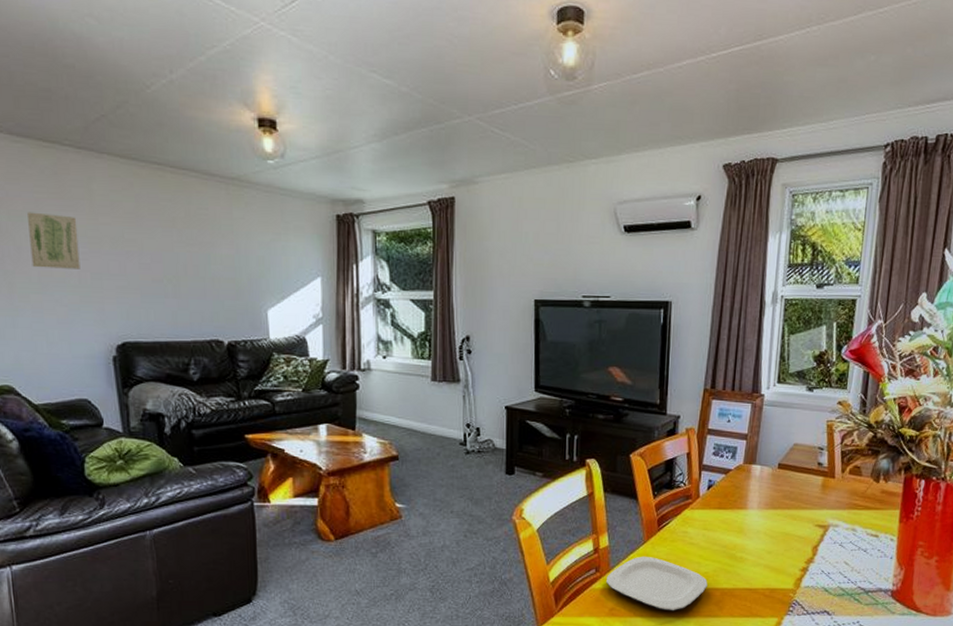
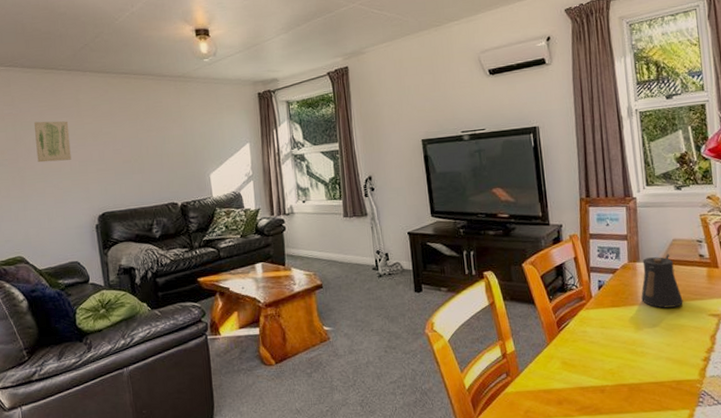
plate: present [606,556,708,611] -> none [517,357,614,410]
kettle: none [750,459,793,515] -> present [641,254,683,308]

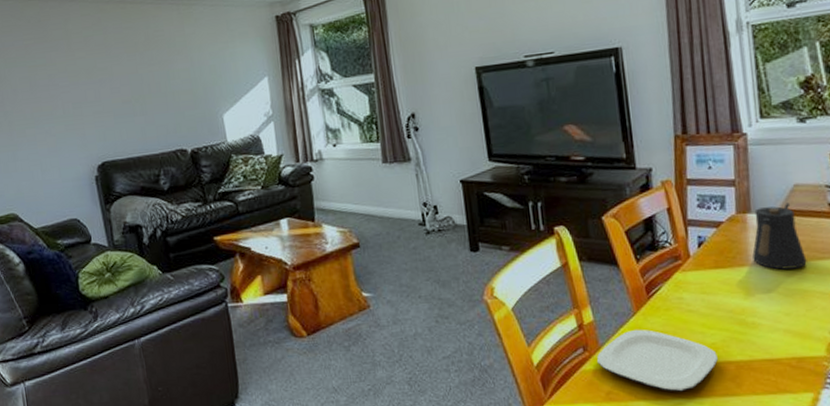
wall art: present [34,121,71,163] -> none [20,56,64,106]
plate: none [517,357,614,410] -> present [597,329,718,392]

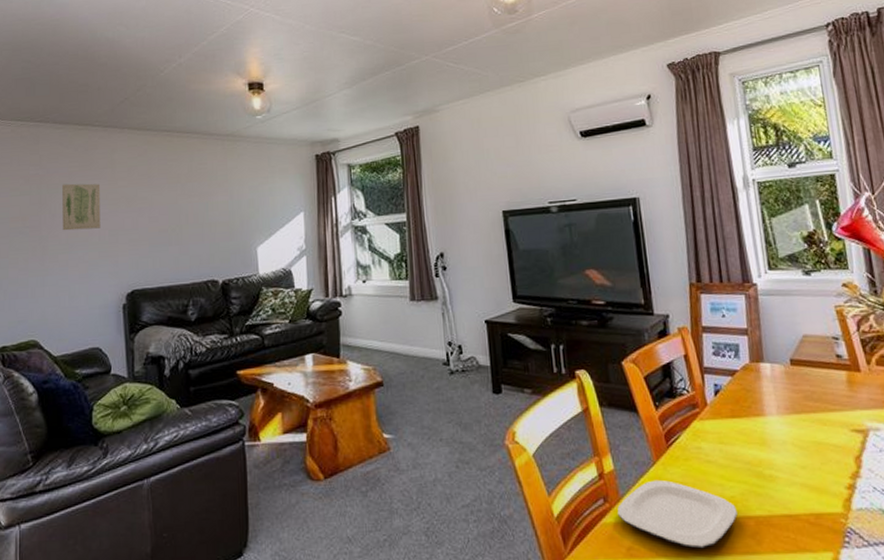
wall art: none [20,56,64,106] -> present [62,183,101,231]
kettle: present [752,202,807,270] -> none [767,353,819,421]

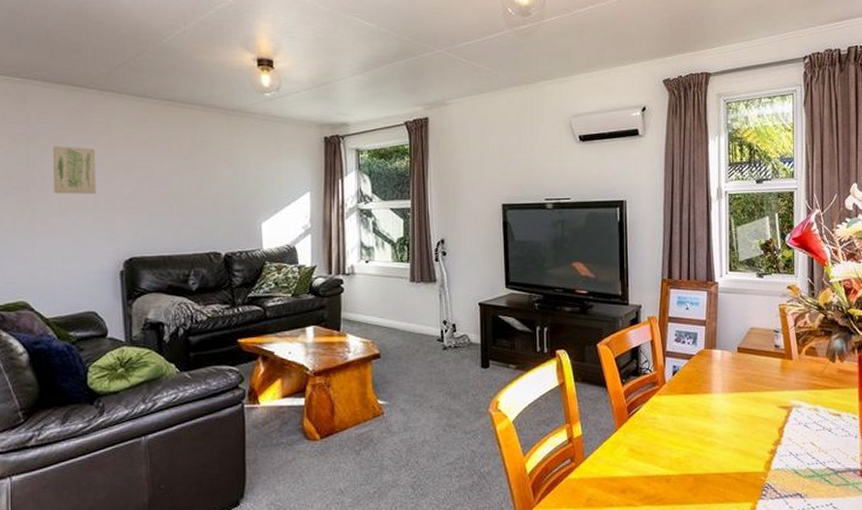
plate: present [617,479,738,549] -> none [582,443,680,500]

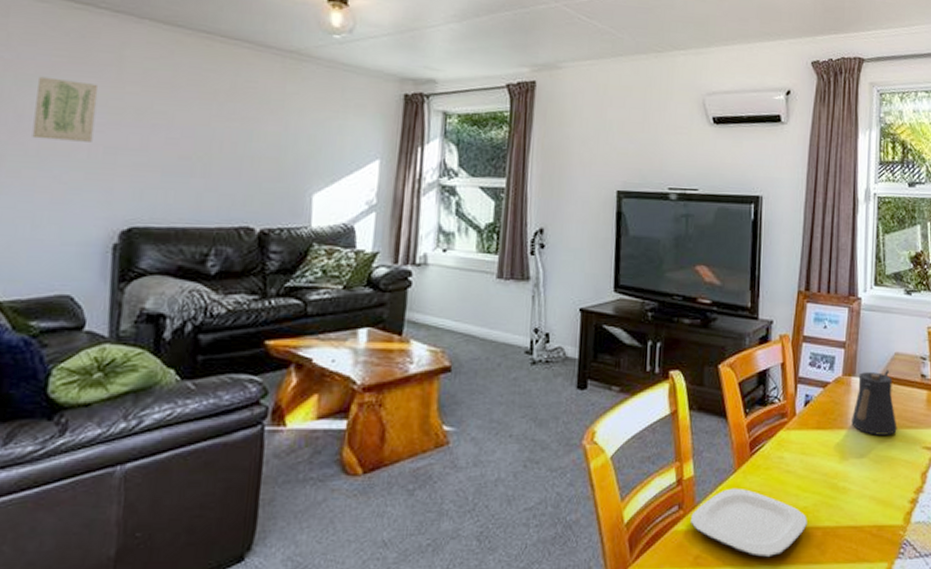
plate: none [582,443,680,500] -> present [691,488,807,558]
kettle: none [714,342,755,398] -> present [851,370,897,435]

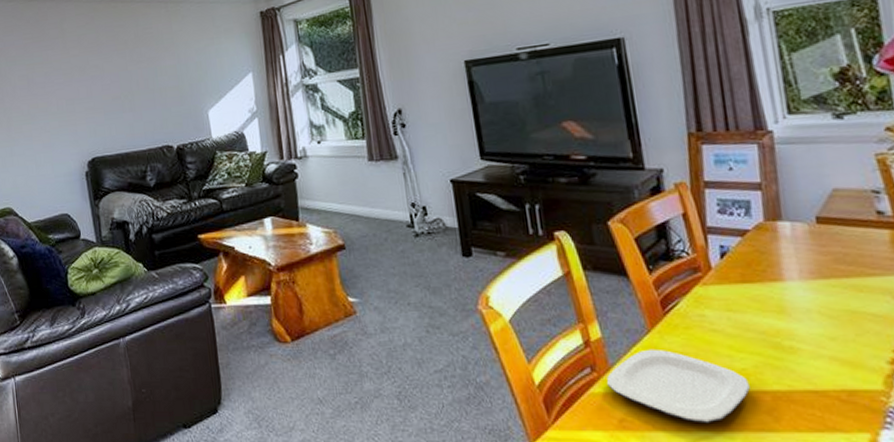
wall art: present [32,76,99,142] -> none [19,54,58,102]
kettle: present [851,370,897,435] -> none [786,209,854,287]

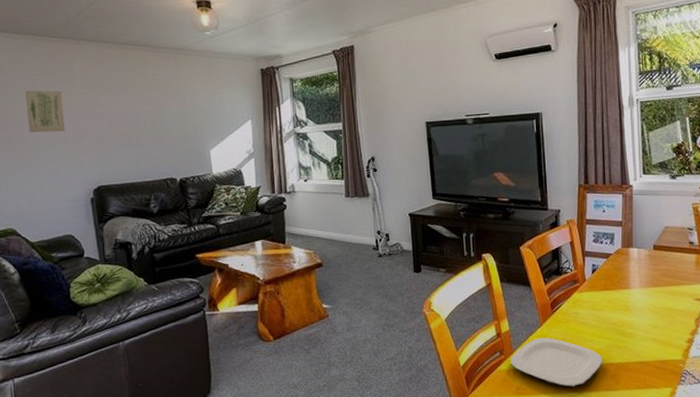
wall art: none [19,54,58,102] -> present [26,90,65,133]

